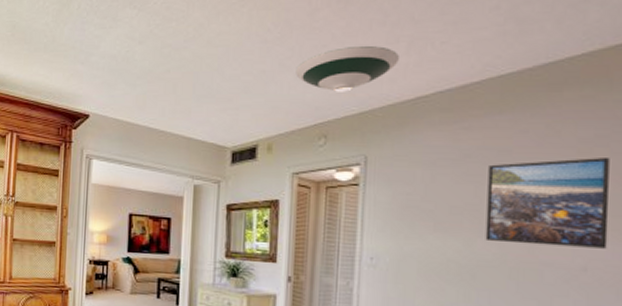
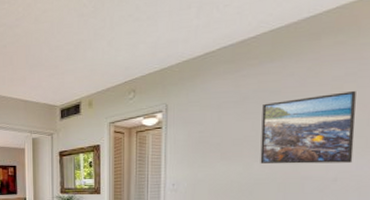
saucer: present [295,45,399,92] -> none [108,12,191,54]

